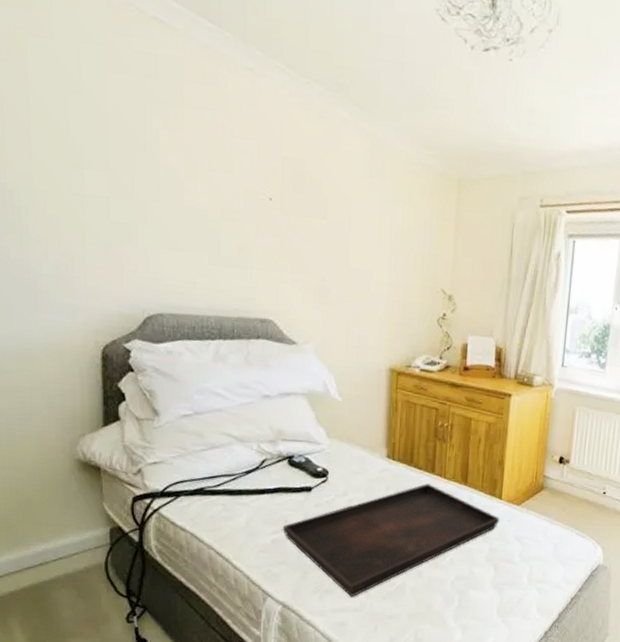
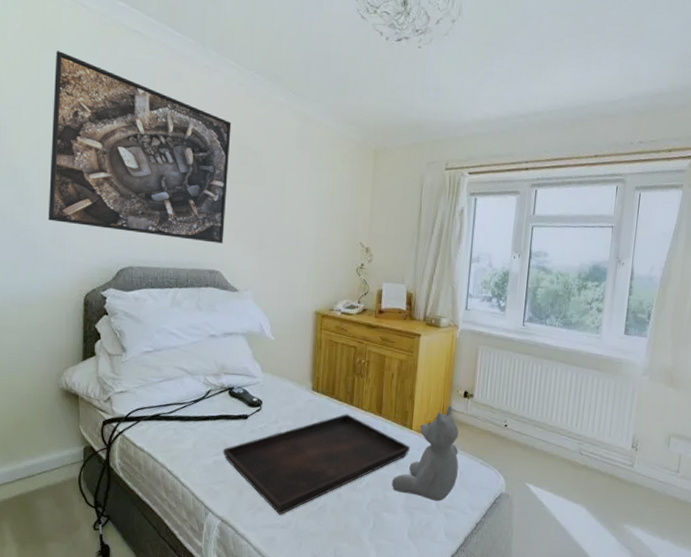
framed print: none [47,36,283,287] -> present [48,50,232,244]
teddy bear: none [478,472,554,576] -> present [391,405,459,502]

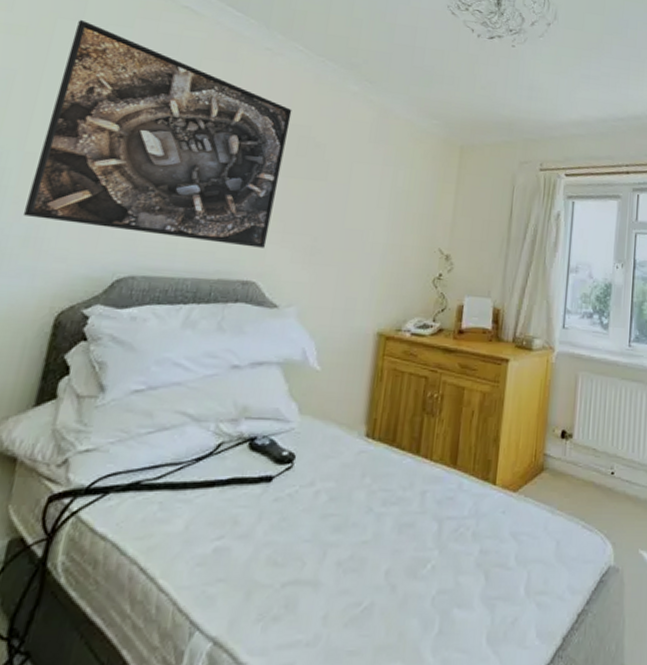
serving tray: present [222,414,410,515] -> none [228,468,492,626]
teddy bear: present [391,405,459,502] -> none [466,449,555,586]

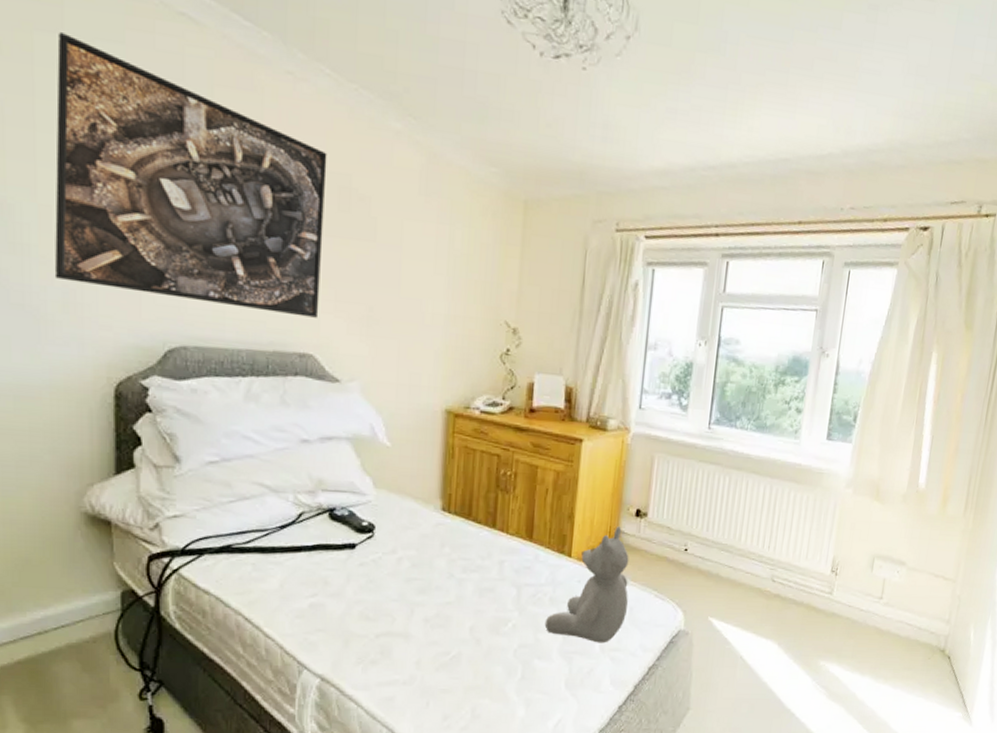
teddy bear: none [466,449,555,586] -> present [544,526,629,643]

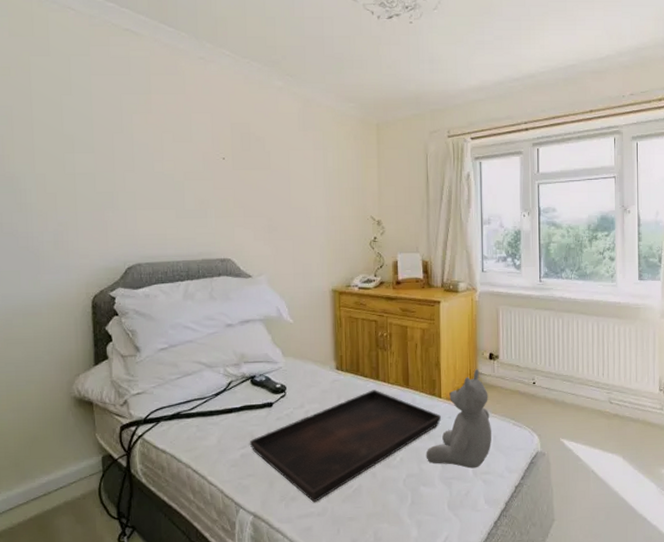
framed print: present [54,31,327,318] -> none [45,54,233,231]
serving tray: none [321,539,568,669] -> present [249,390,441,503]

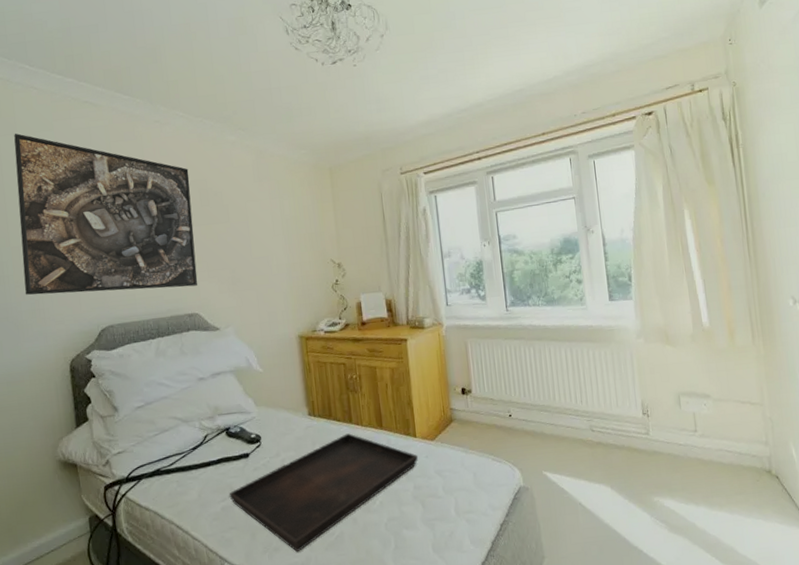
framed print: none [45,54,233,231] -> present [14,133,198,295]
teddy bear: present [426,369,491,469] -> none [405,405,472,508]

